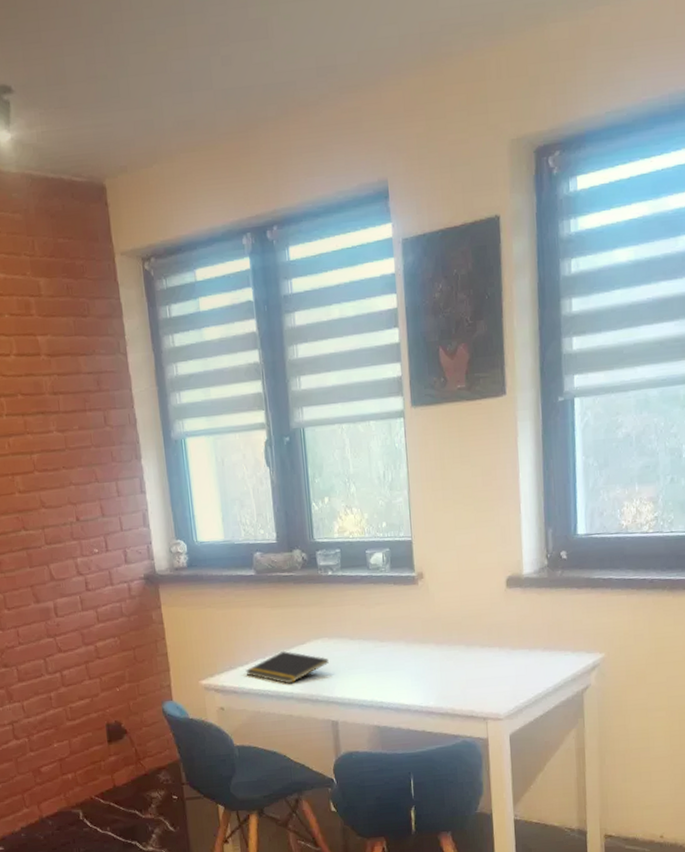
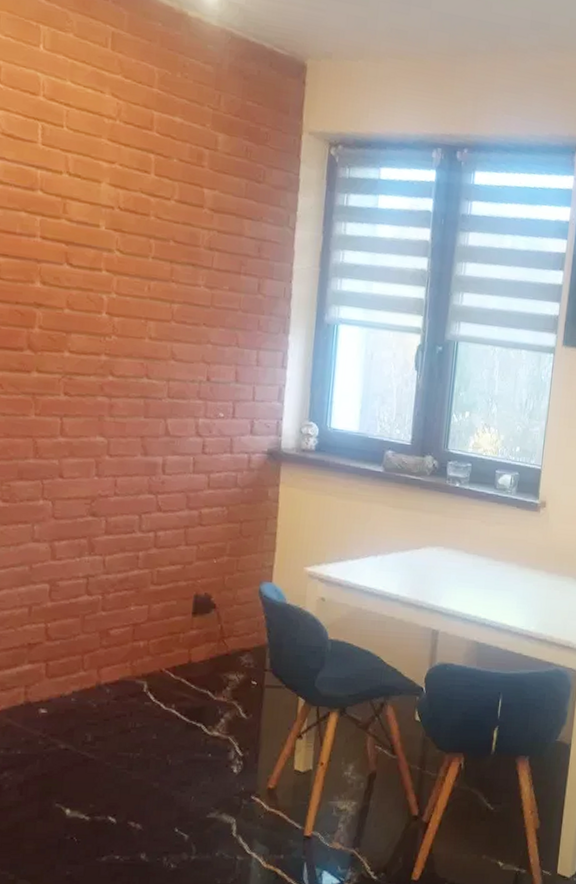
notepad: present [245,651,329,684] -> none [354,552,441,586]

